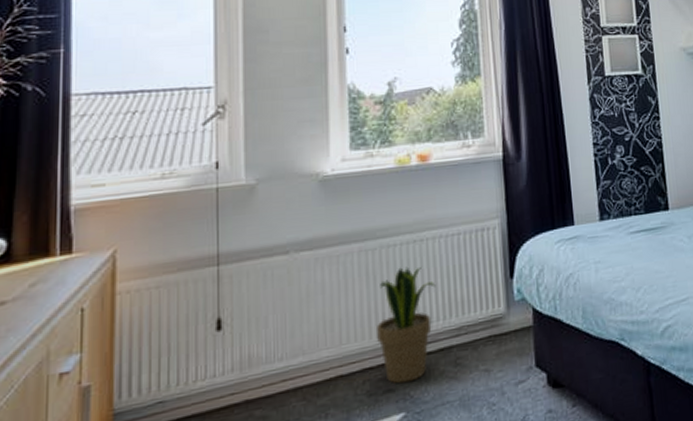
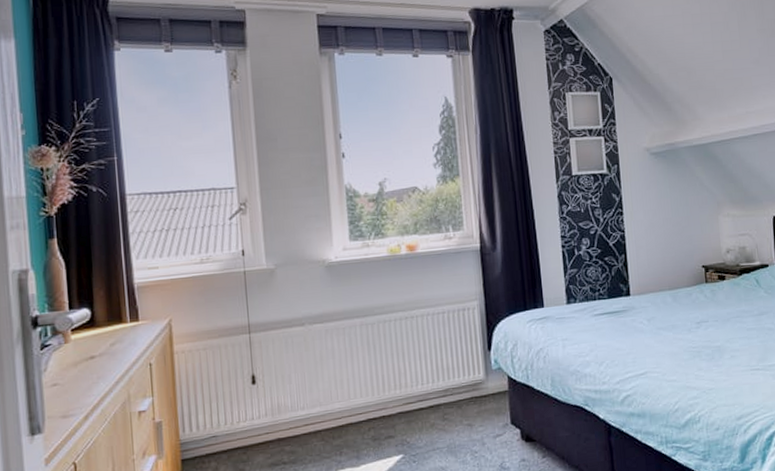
potted plant: present [377,266,436,384] -> none [378,338,425,432]

